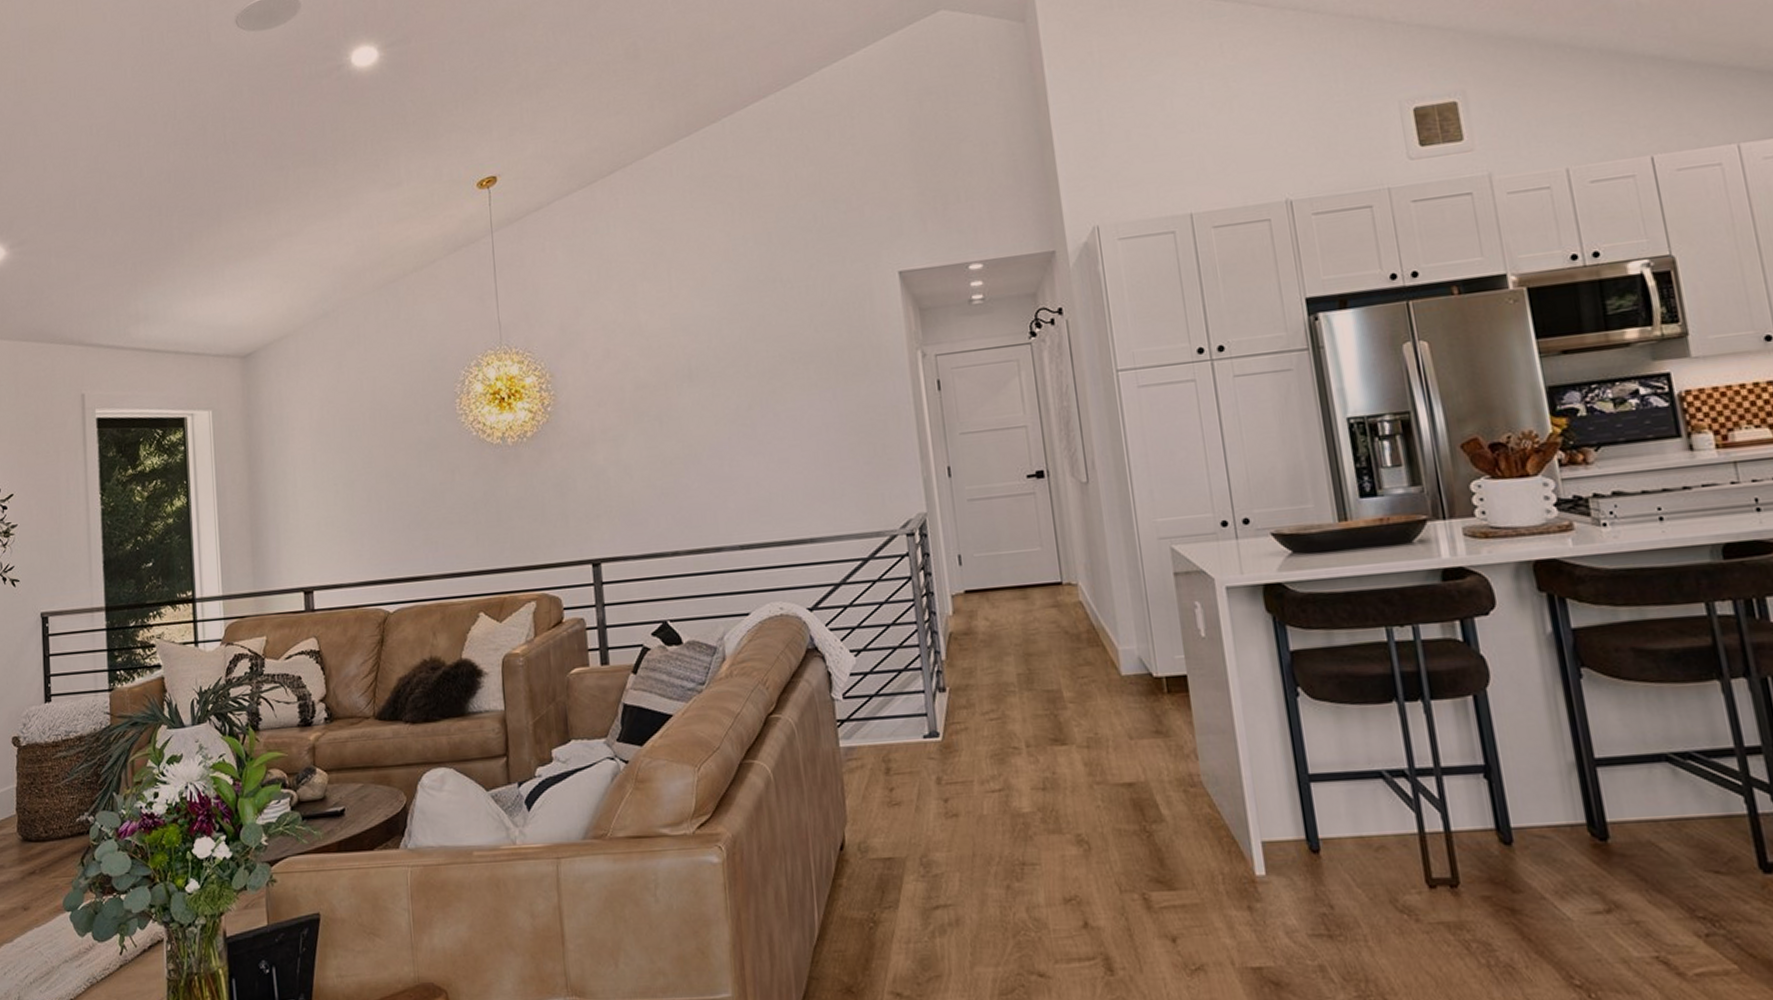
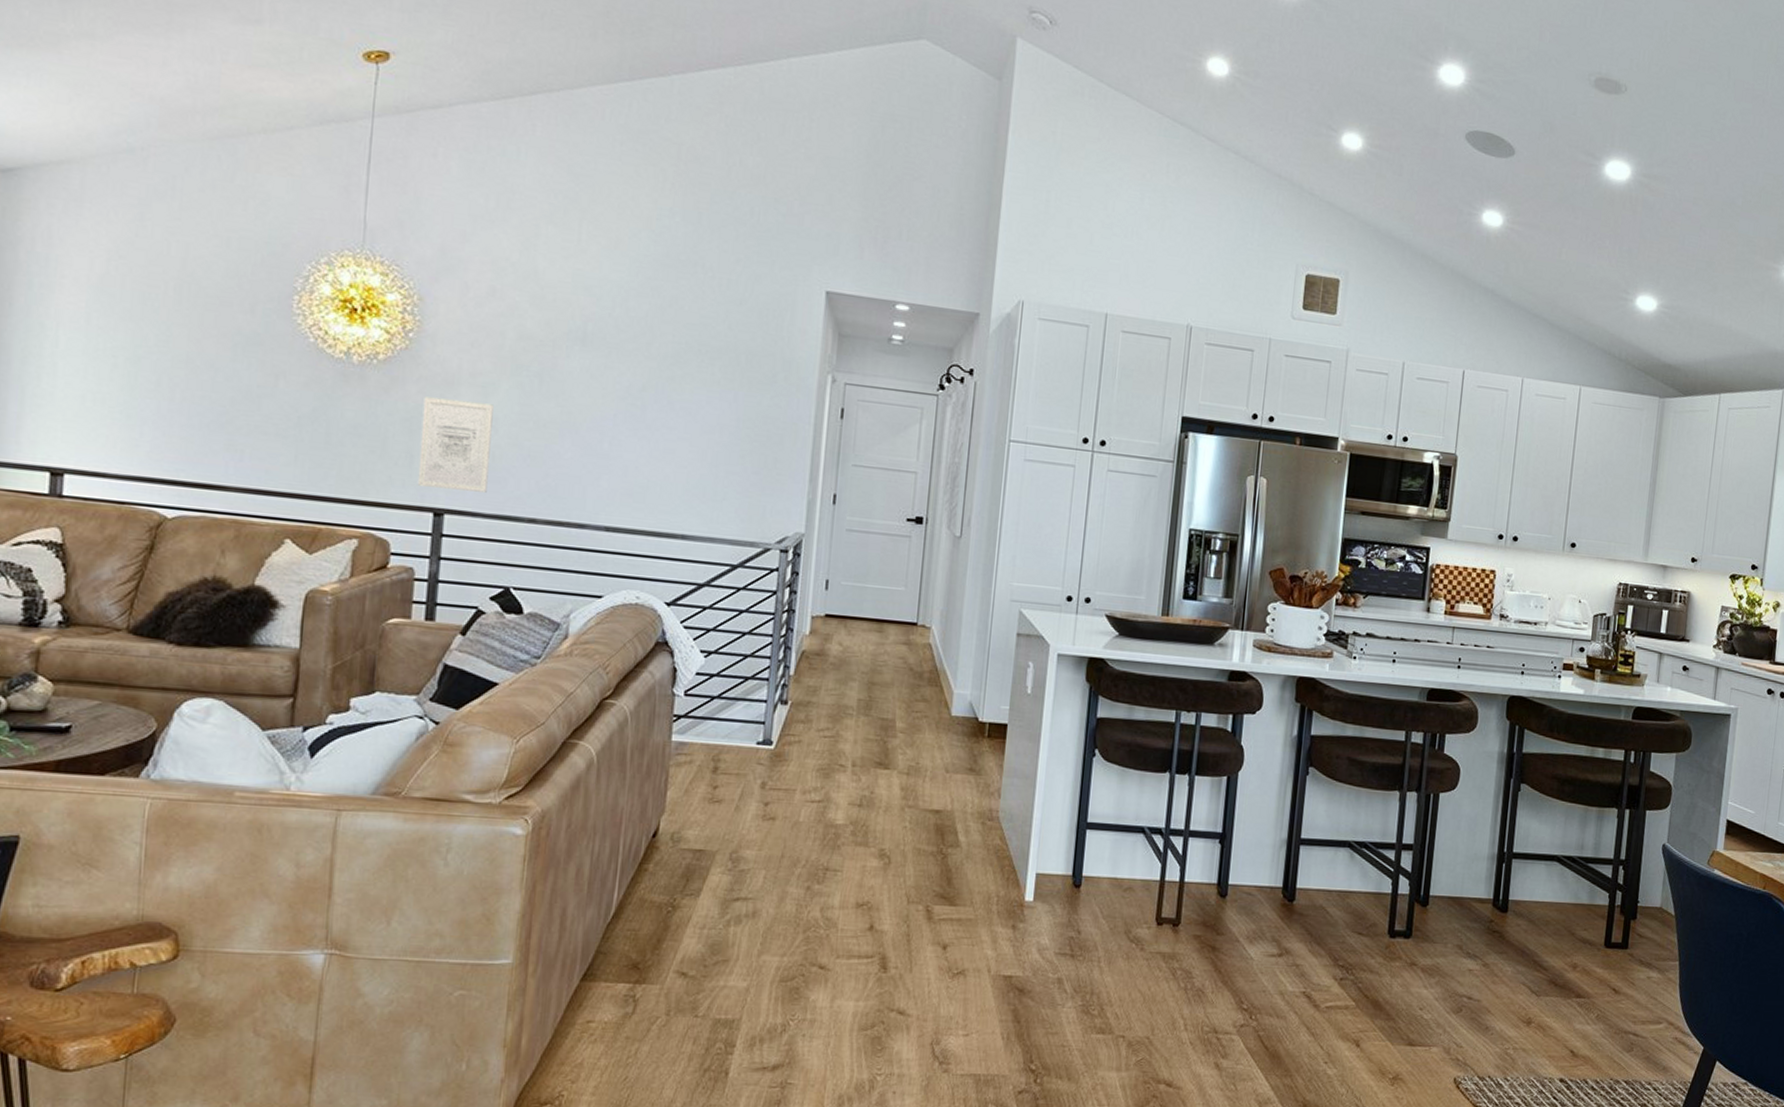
wall art: none [568,454,633,542] -> present [417,396,494,493]

